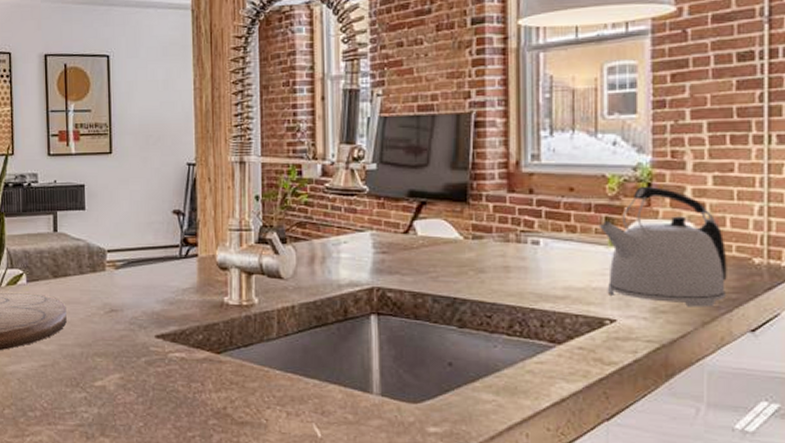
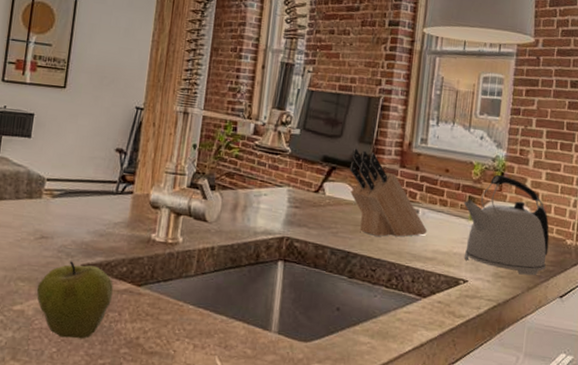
apple: none [114,332,192,412] -> present [36,261,113,339]
knife block: none [443,176,554,276] -> present [349,148,428,237]

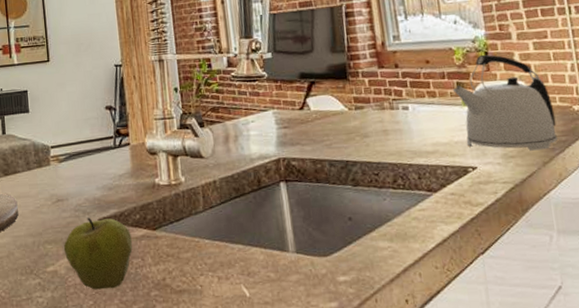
knife block: present [349,148,428,237] -> none [327,59,422,140]

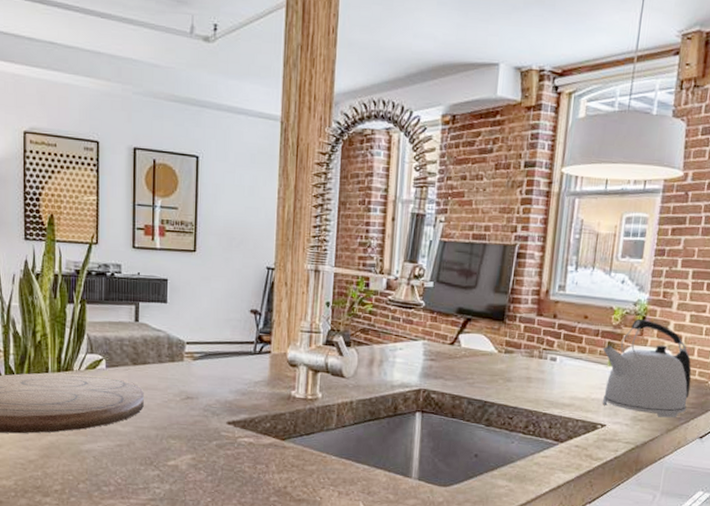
apple: present [63,217,133,290] -> none [187,419,259,490]

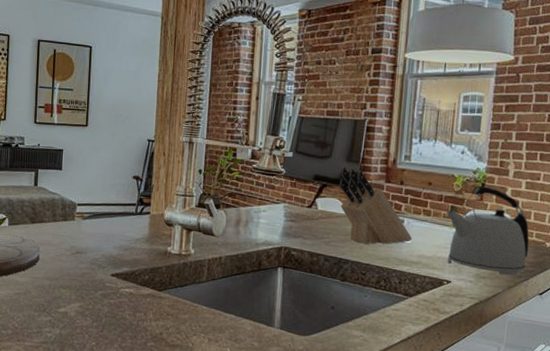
knife block: none [485,298,565,385] -> present [339,167,413,244]

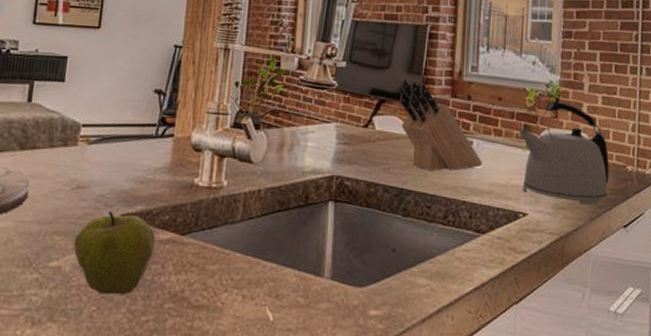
apple: none [76,271,138,335] -> present [73,211,155,295]

